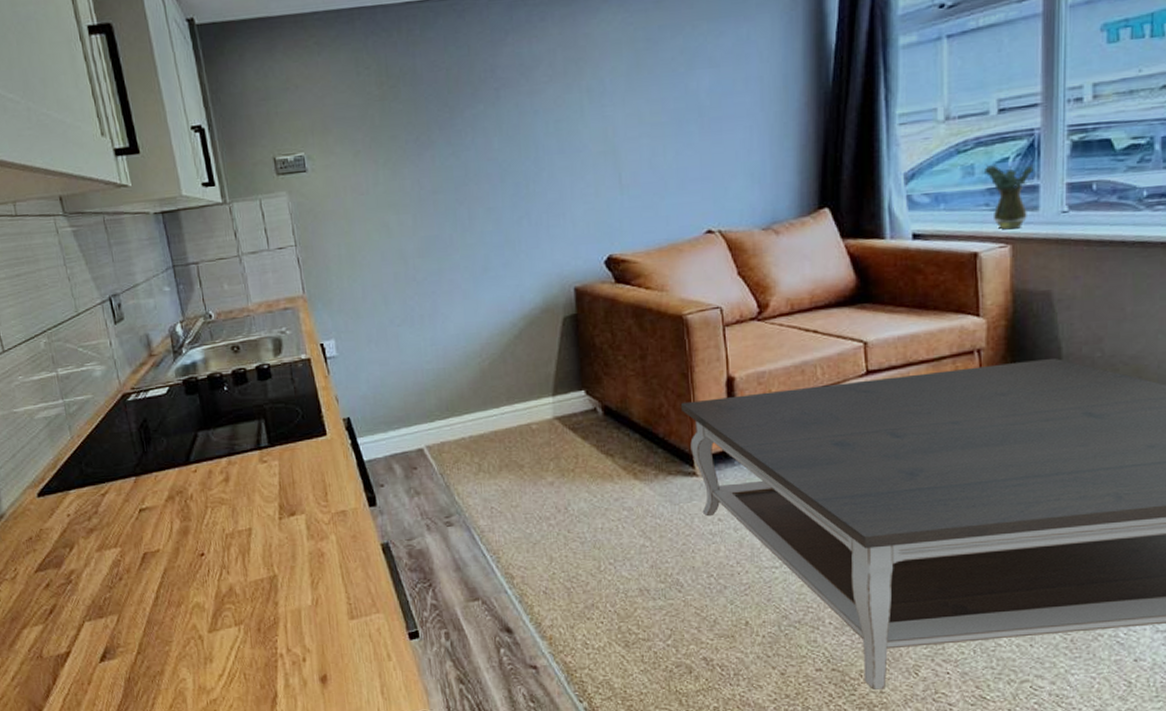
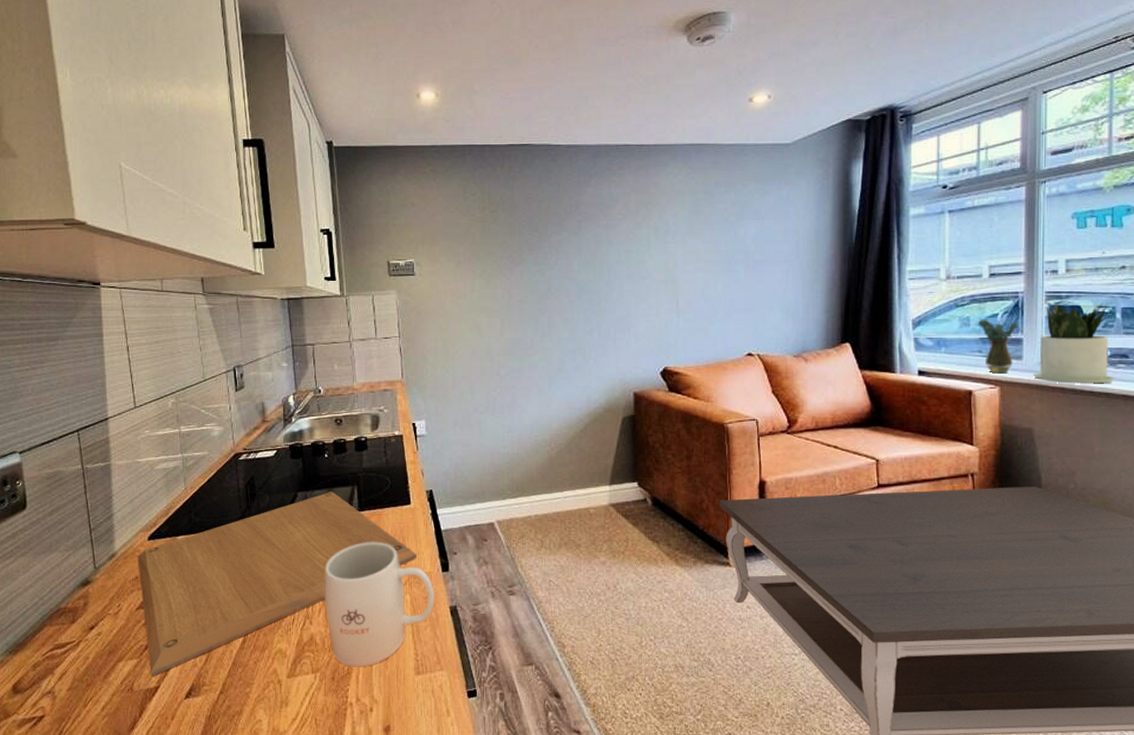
chopping board: none [28,428,339,642] -> present [138,492,417,677]
mug: none [237,479,364,617] -> present [324,542,434,667]
planter: none [1052,132,1153,235] -> present [1033,303,1116,384]

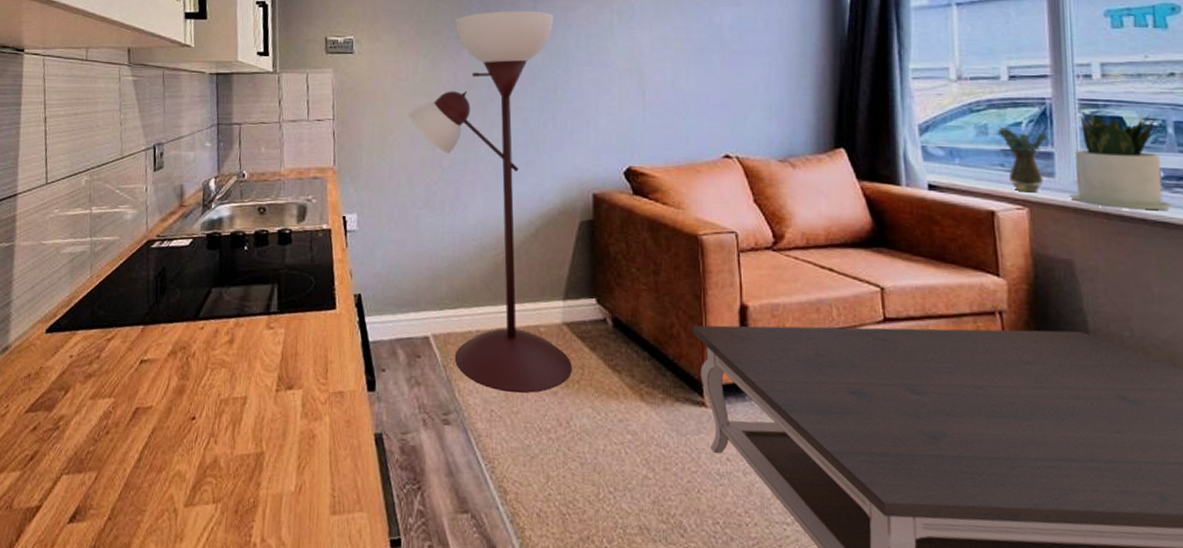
chopping board: present [138,492,417,677] -> none [32,289,340,494]
mug: present [324,542,434,667] -> none [232,350,358,500]
floor lamp: none [467,230,618,565] -> present [408,10,572,393]

